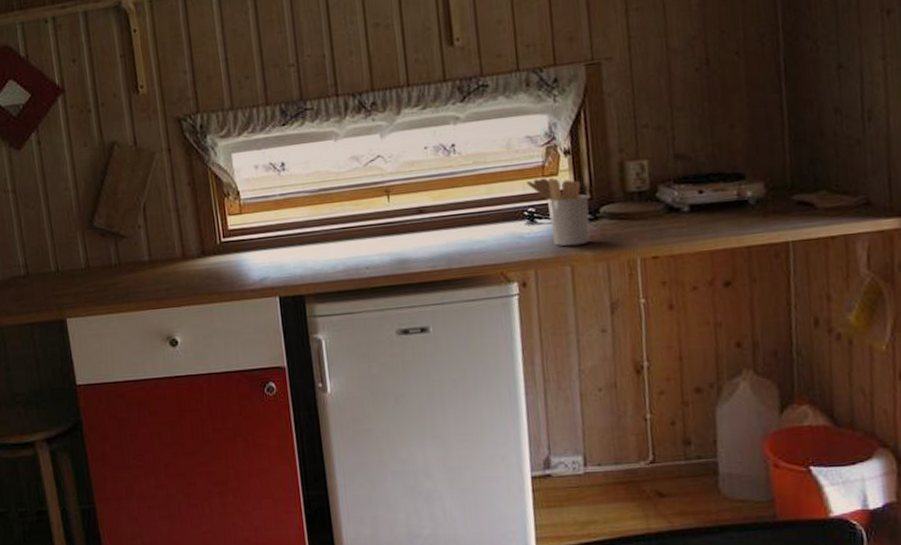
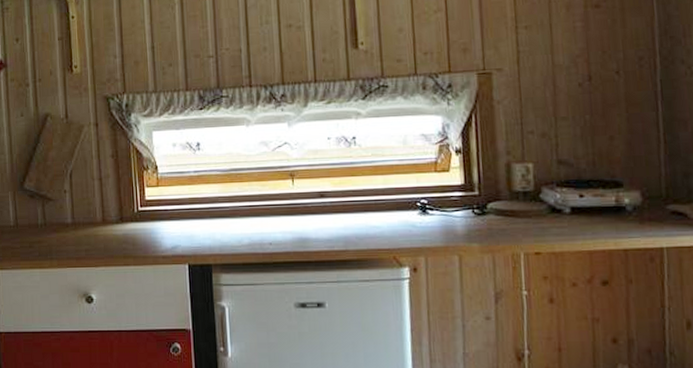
utensil holder: present [526,177,590,247] -> none [420,173,477,237]

